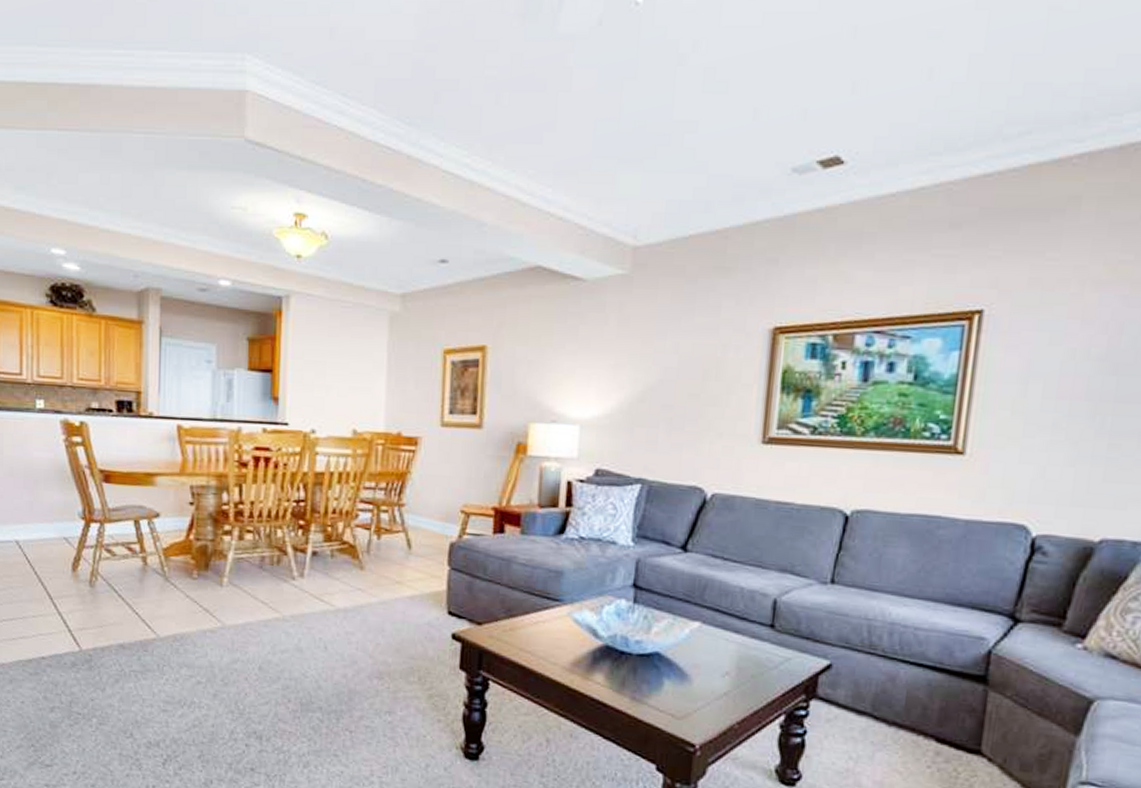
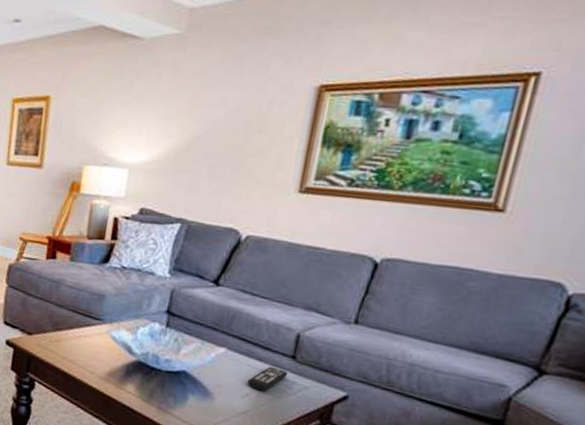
remote control: none [725,638,768,668] -> present [247,366,289,392]

